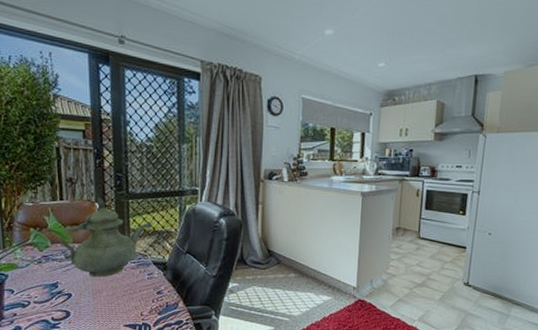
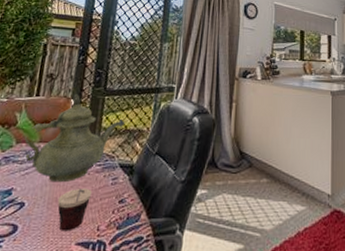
cup: none [100,281,131,316] -> present [57,188,93,232]

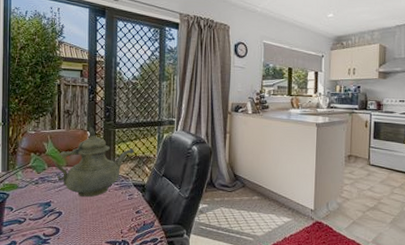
cup: present [57,188,93,232] -> none [87,201,114,233]

